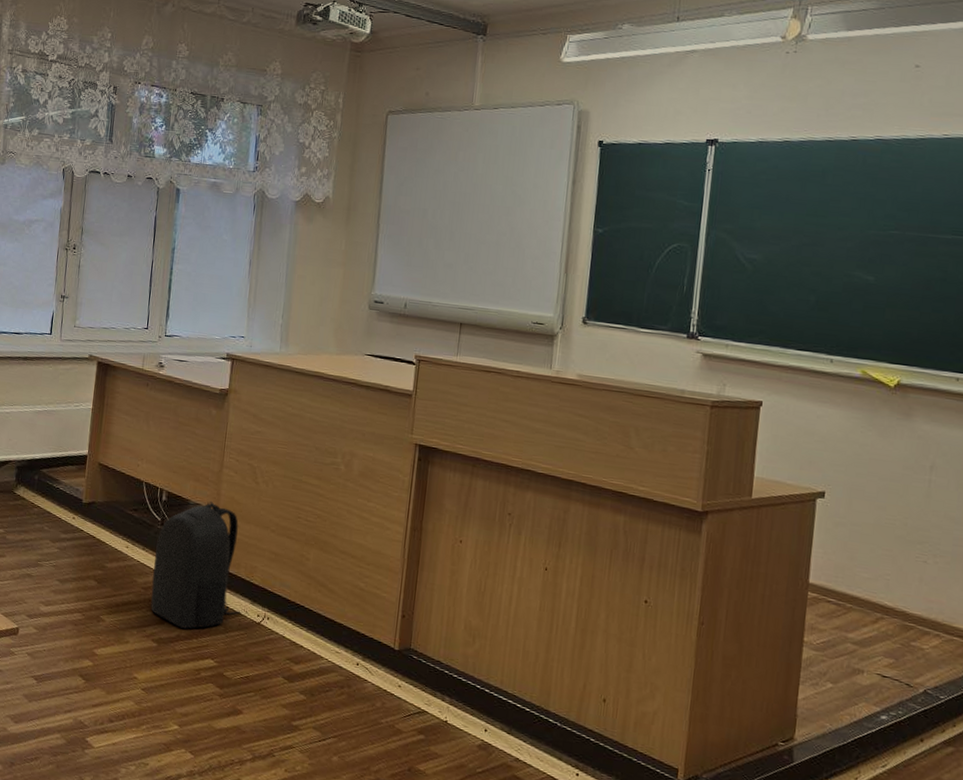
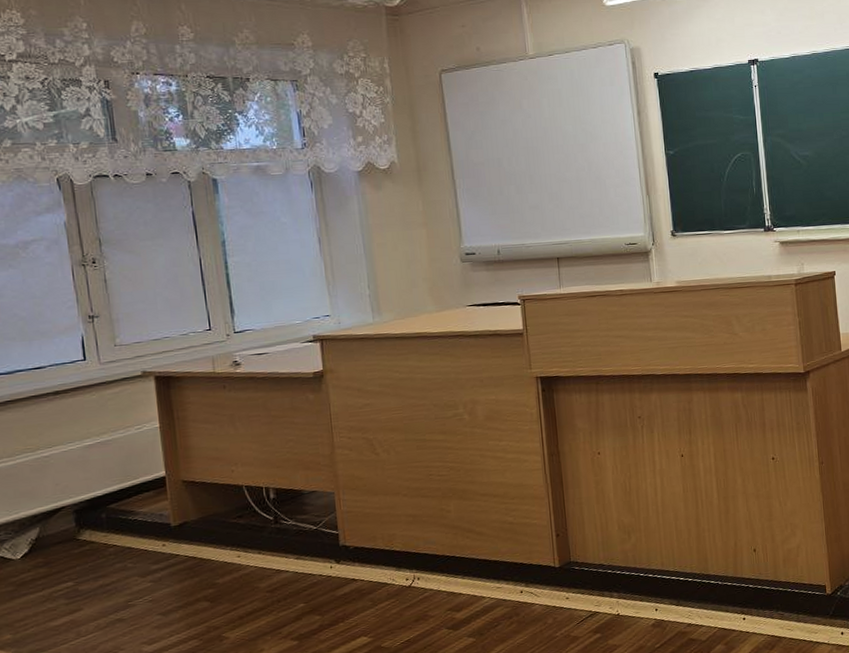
backpack: present [151,500,241,629] -> none [274,484,388,618]

